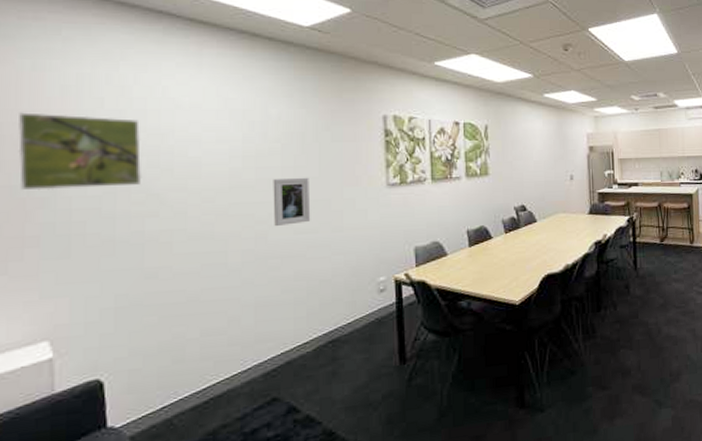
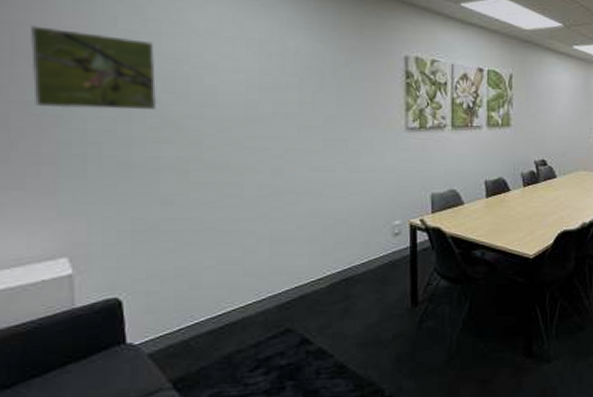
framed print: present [273,177,311,227] -> none [289,114,328,163]

